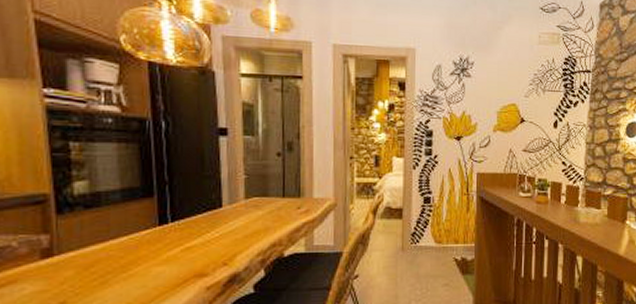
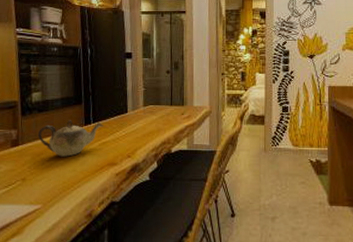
teapot: none [84,219,188,269] -> present [37,120,104,157]

